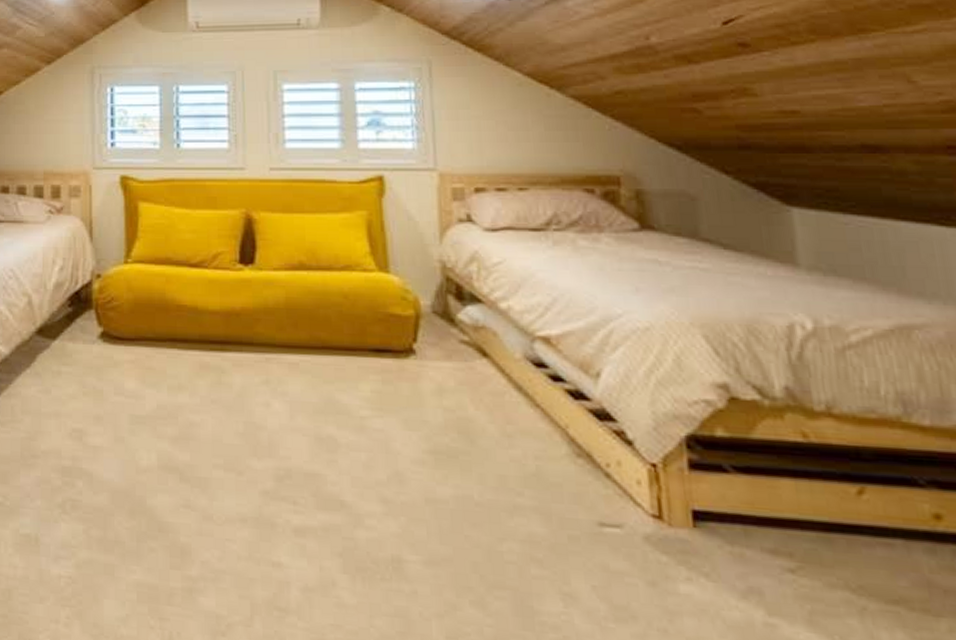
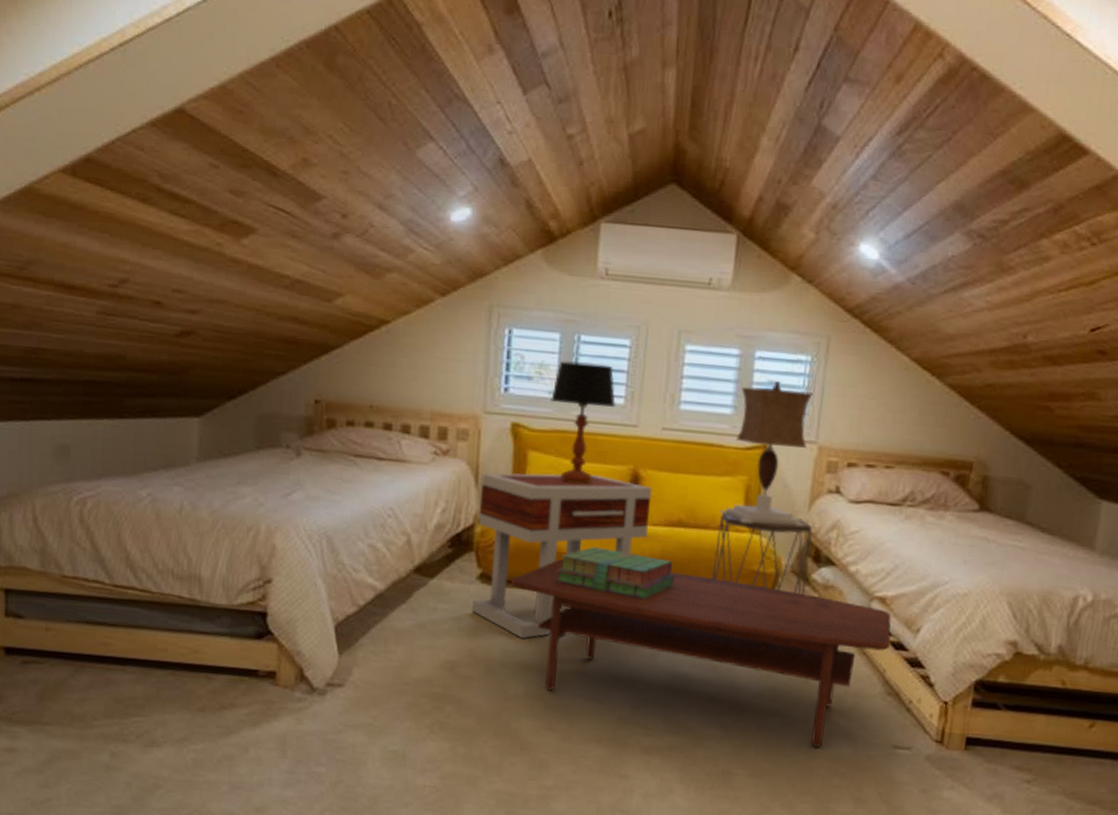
side table: none [95,222,268,401] -> present [472,472,653,638]
coffee table: none [132,313,568,527] -> present [510,559,892,748]
table lamp: none [156,111,221,231] -> present [551,361,617,484]
stack of books: none [178,297,304,352] -> present [556,547,675,599]
table lamp: none [343,111,441,261] -> present [720,381,813,527]
side table: none [343,252,453,339] -> present [712,513,813,595]

